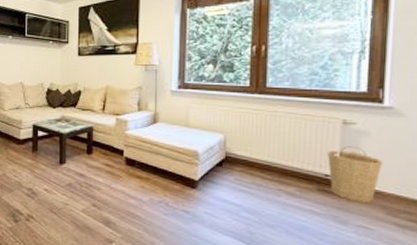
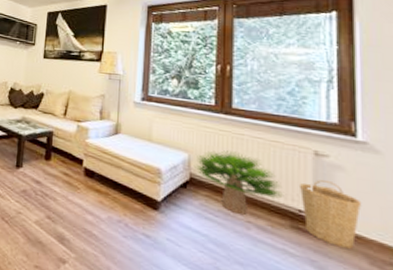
potted plant: none [229,128,312,185] -> present [193,150,283,216]

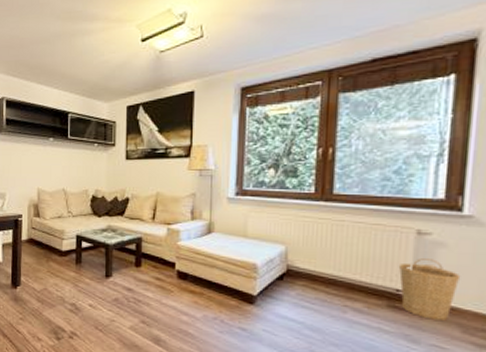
potted plant: present [193,150,283,216] -> none [290,239,382,301]

